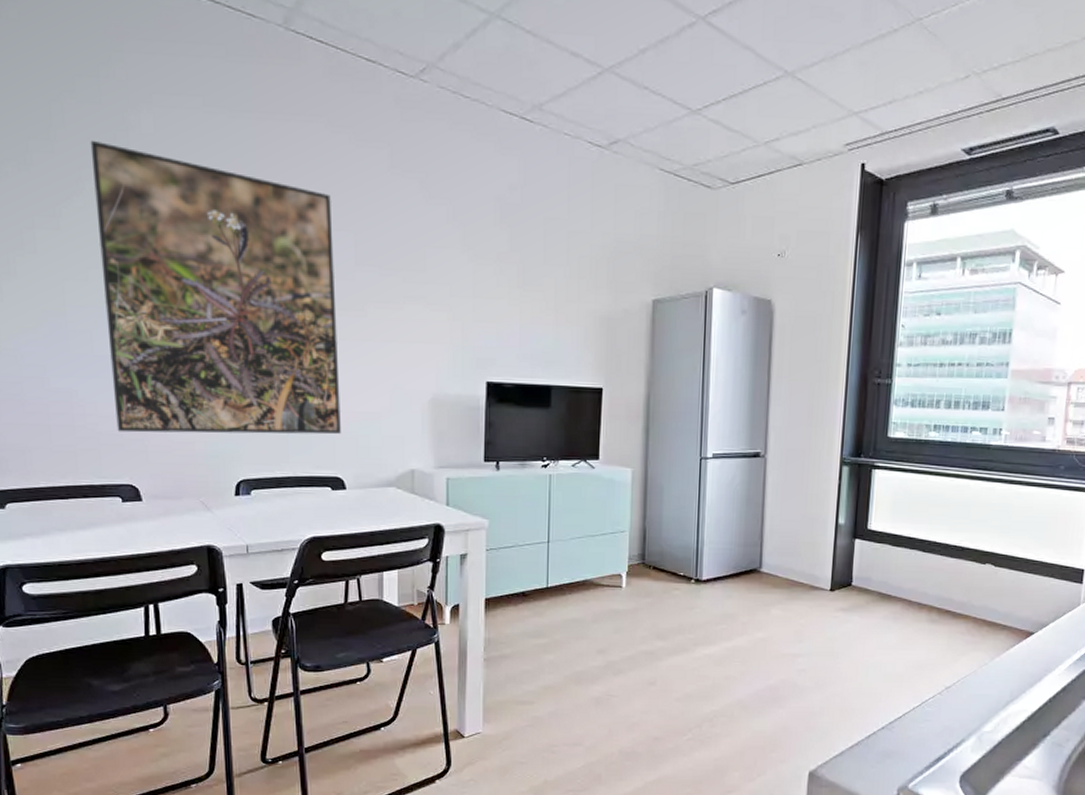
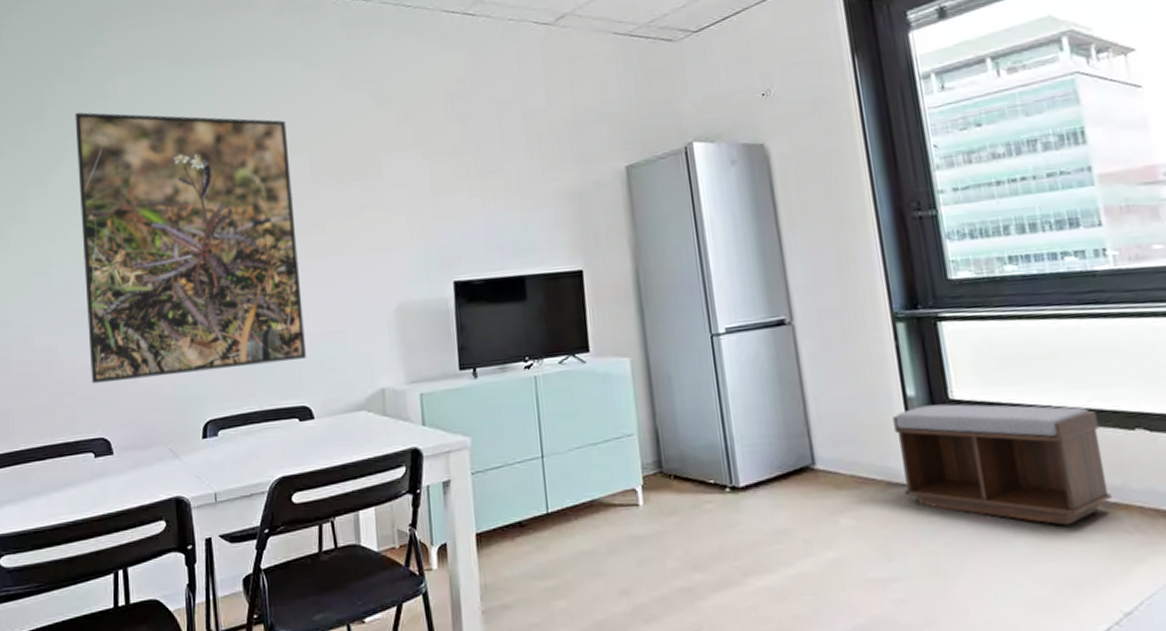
bench: none [821,532,964,626] -> present [893,403,1112,526]

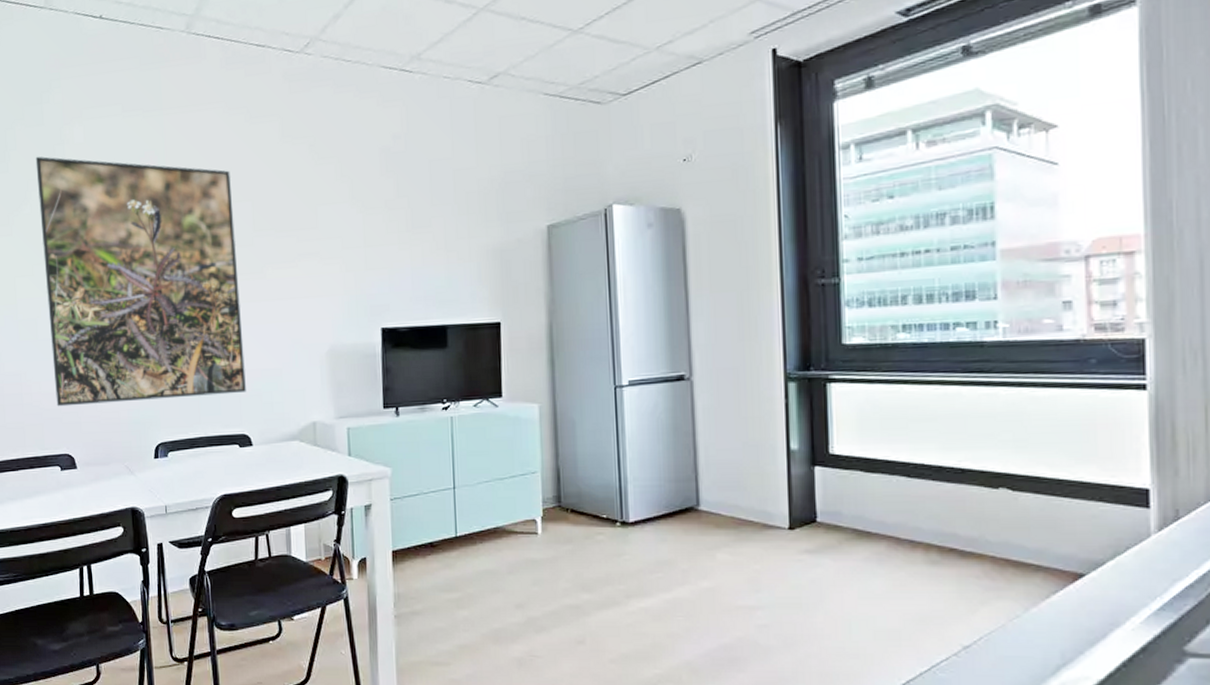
bench: present [893,403,1112,526] -> none [775,458,967,569]

